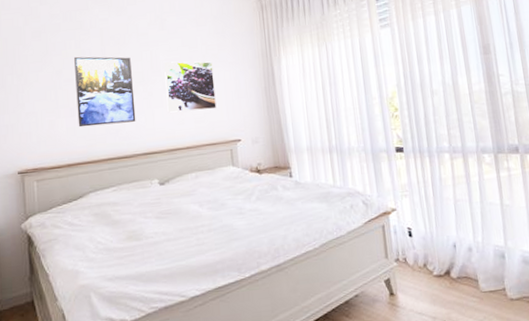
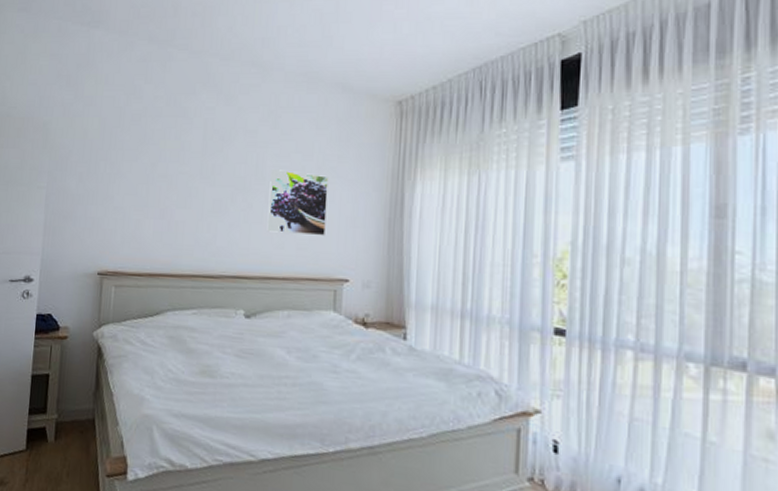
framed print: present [74,56,136,128] -> none [166,149,234,236]

